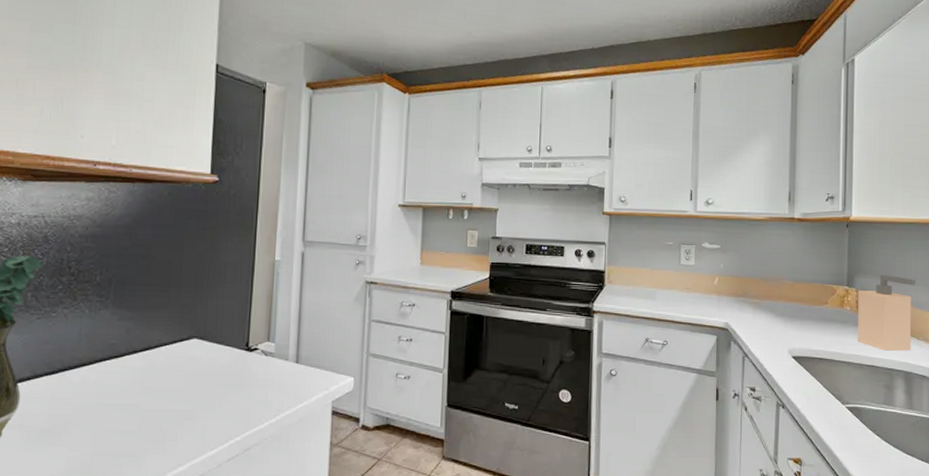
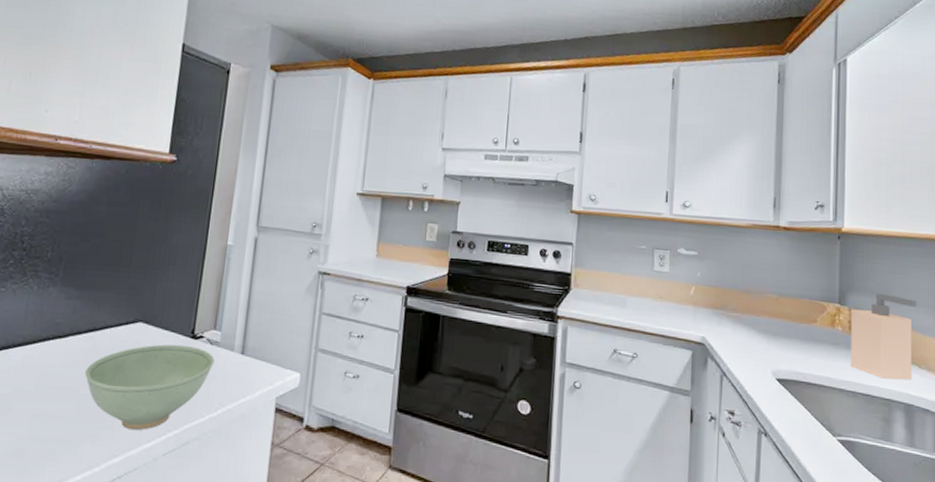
bowl: none [144,358,271,440] -> present [85,344,215,431]

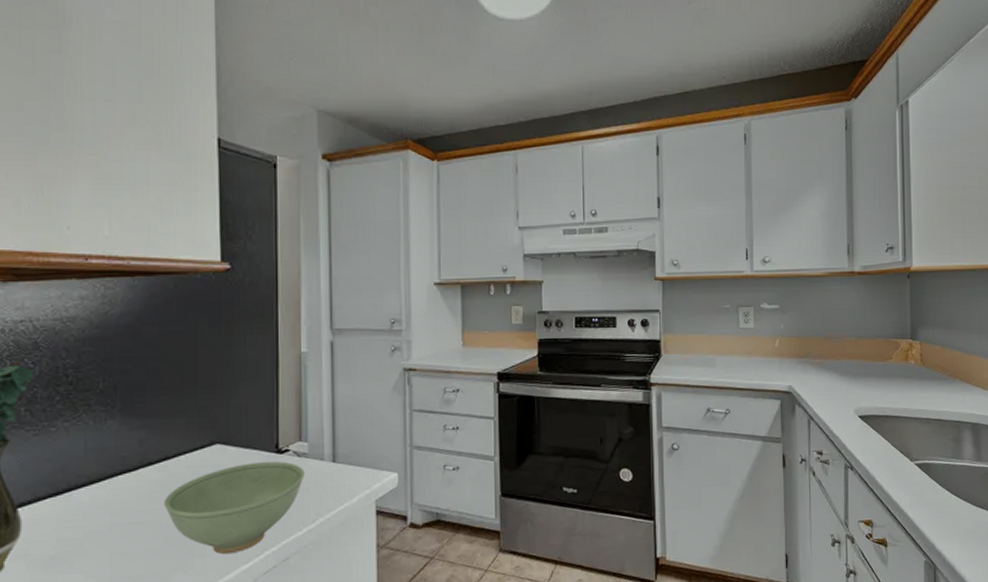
soap dispenser: present [851,293,917,381] -> none [922,325,979,403]

